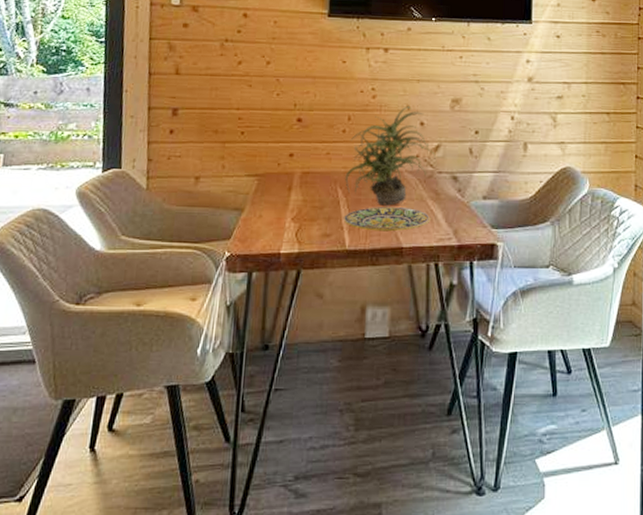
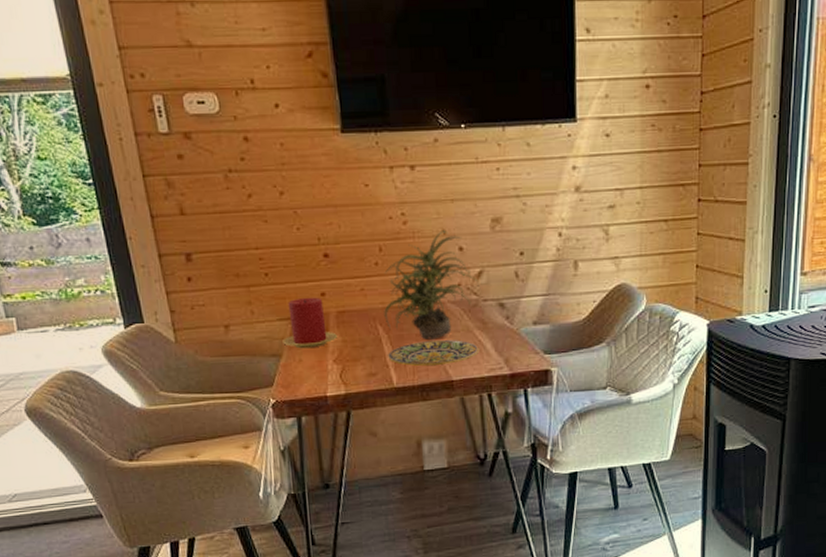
candle: none [247,156,299,205] -> present [282,297,337,349]

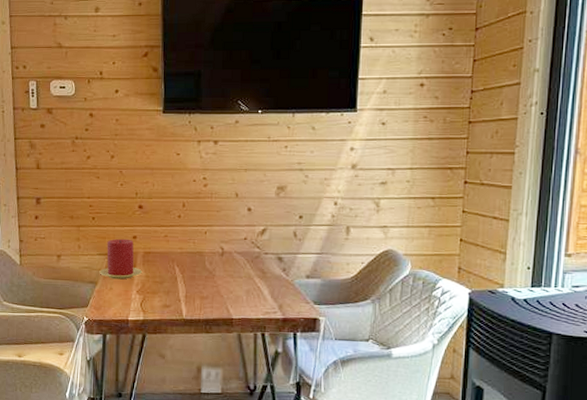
potted plant: present [384,230,479,340] -> none [181,193,262,282]
plate: present [387,339,480,366] -> none [180,282,258,305]

